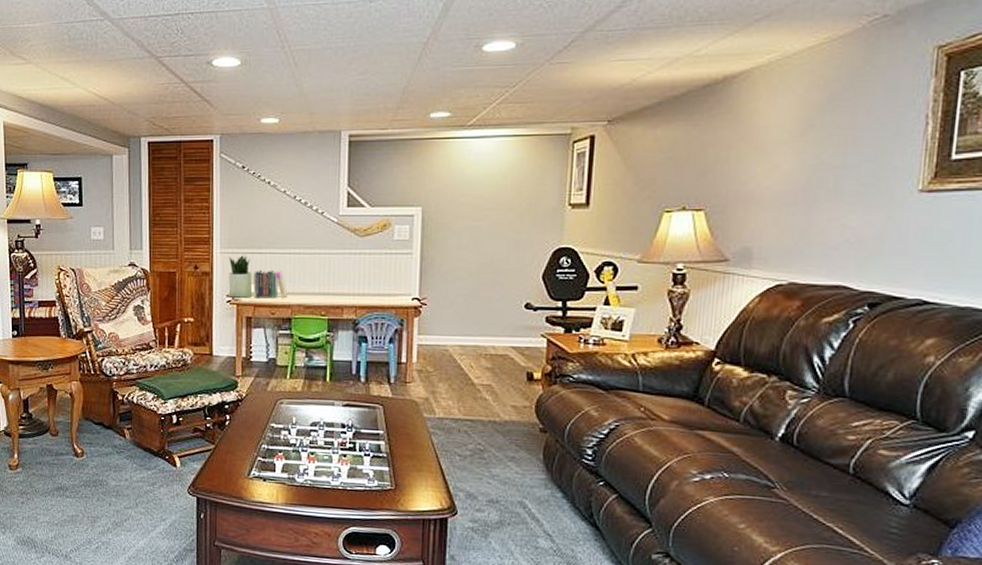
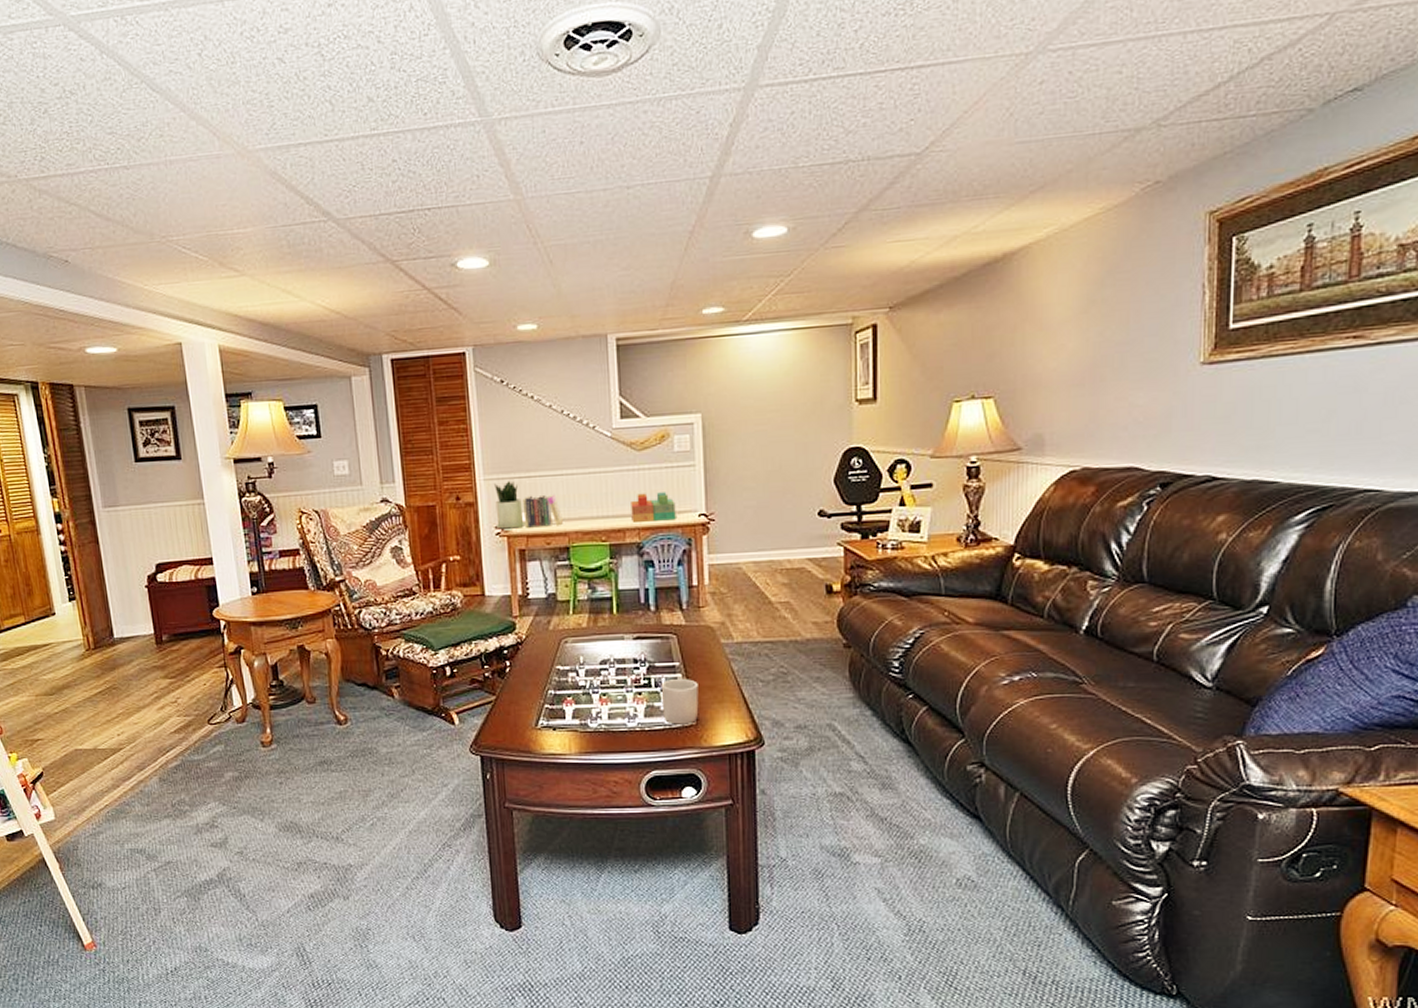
toy blocks: none [350,275,391,302] -> present [631,492,676,524]
mug: none [364,445,399,488] -> present [661,678,699,725]

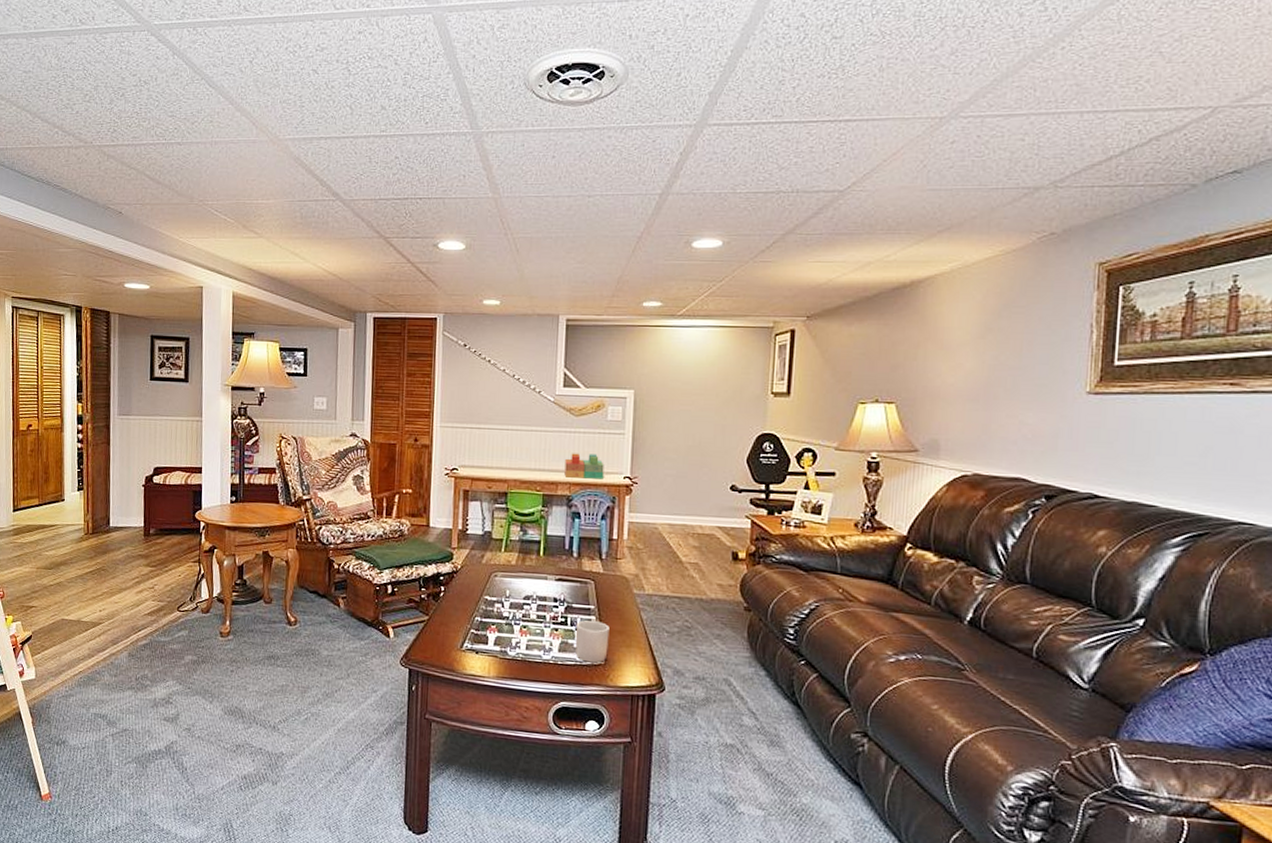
planter: present [494,480,526,529] -> none [445,430,472,472]
books: present [523,494,564,528] -> none [470,444,506,473]

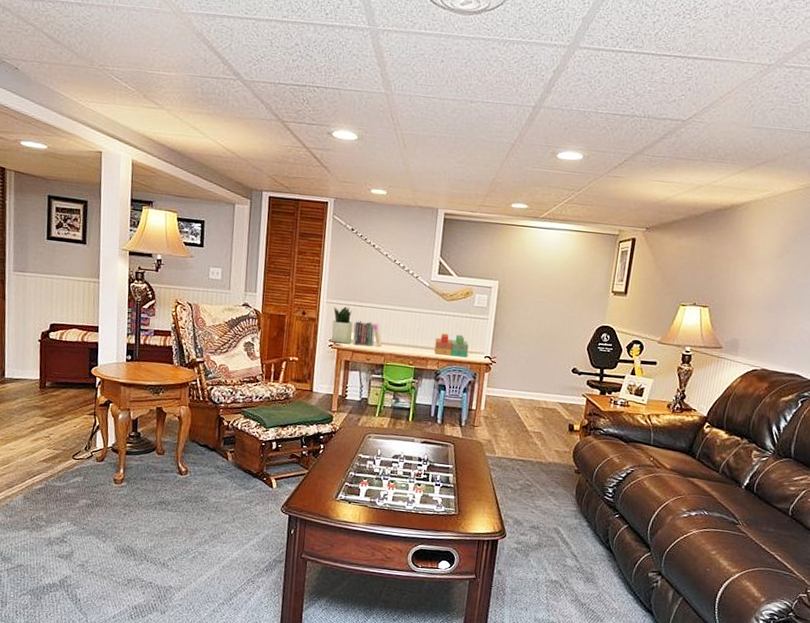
planter: none [445,430,472,472] -> present [329,306,353,344]
books: none [470,444,506,473] -> present [352,320,383,348]
mug: present [575,620,610,663] -> none [434,477,464,514]

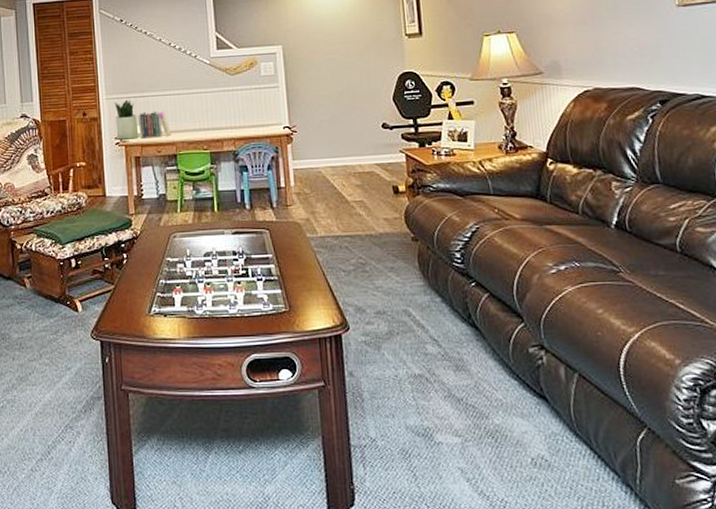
toy blocks: present [434,333,469,358] -> none [227,109,265,135]

